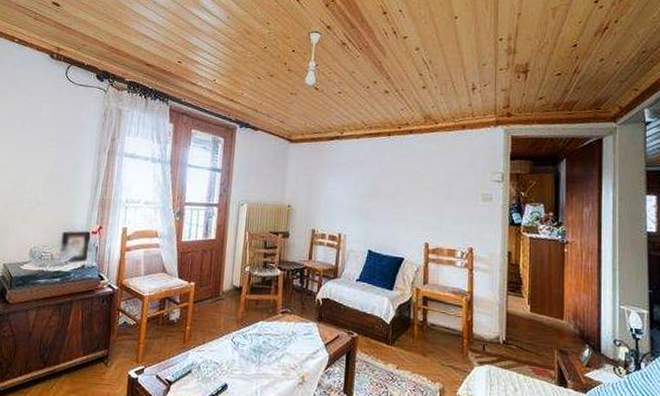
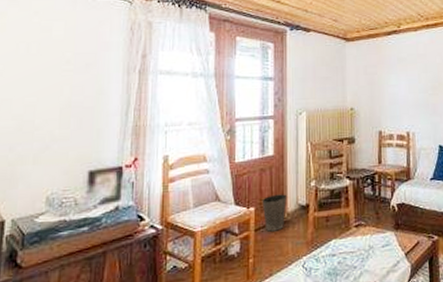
waste basket: none [201,274,223,306] -> present [262,194,287,232]

